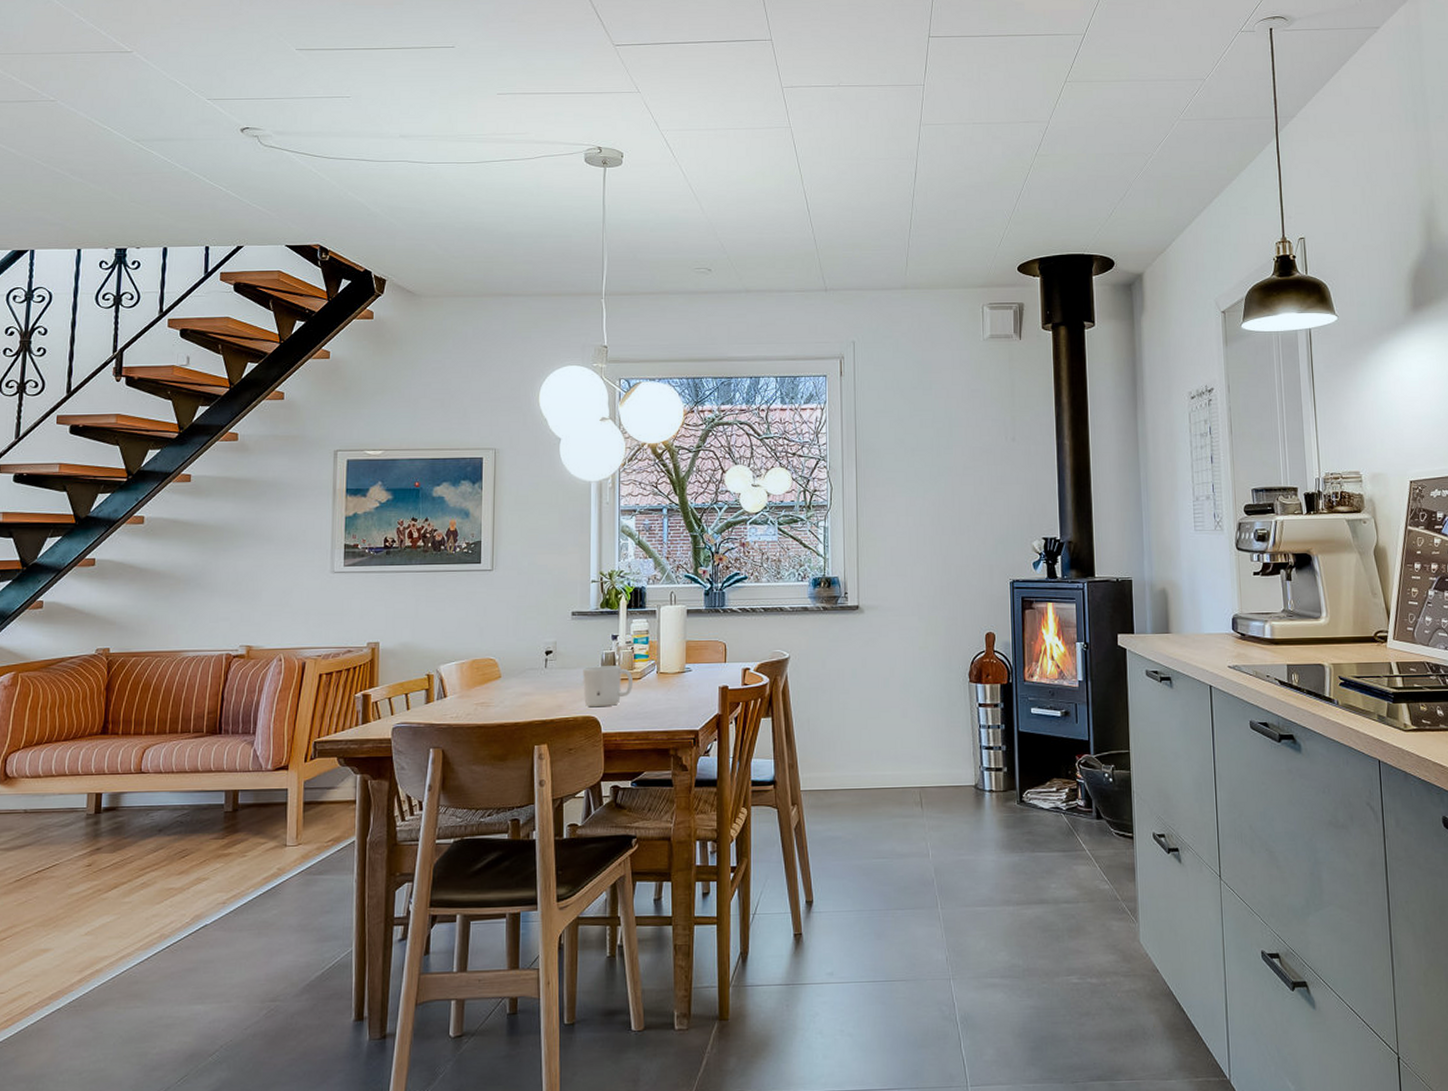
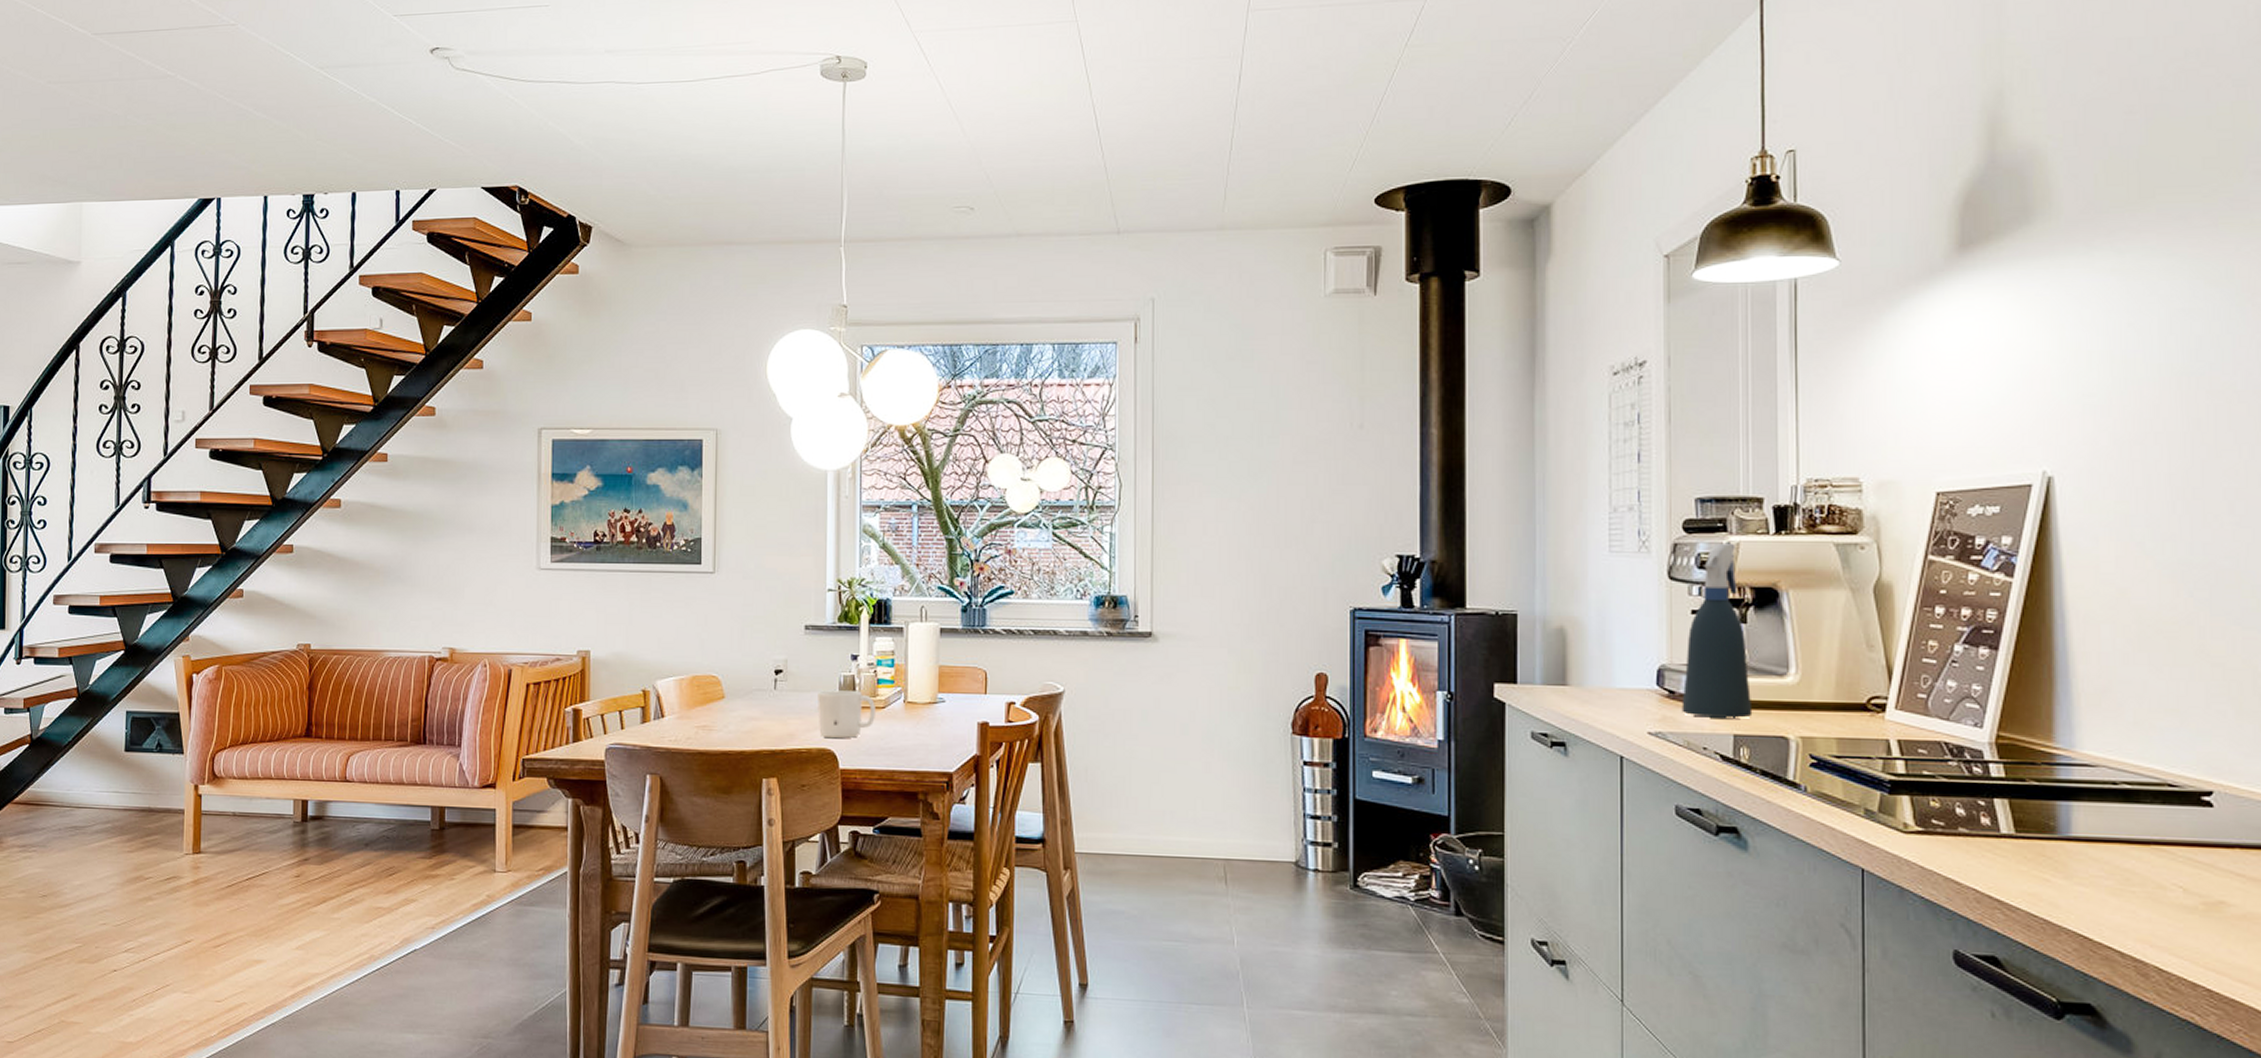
spray bottle: none [1250,521,1299,653] -> present [1681,542,1753,718]

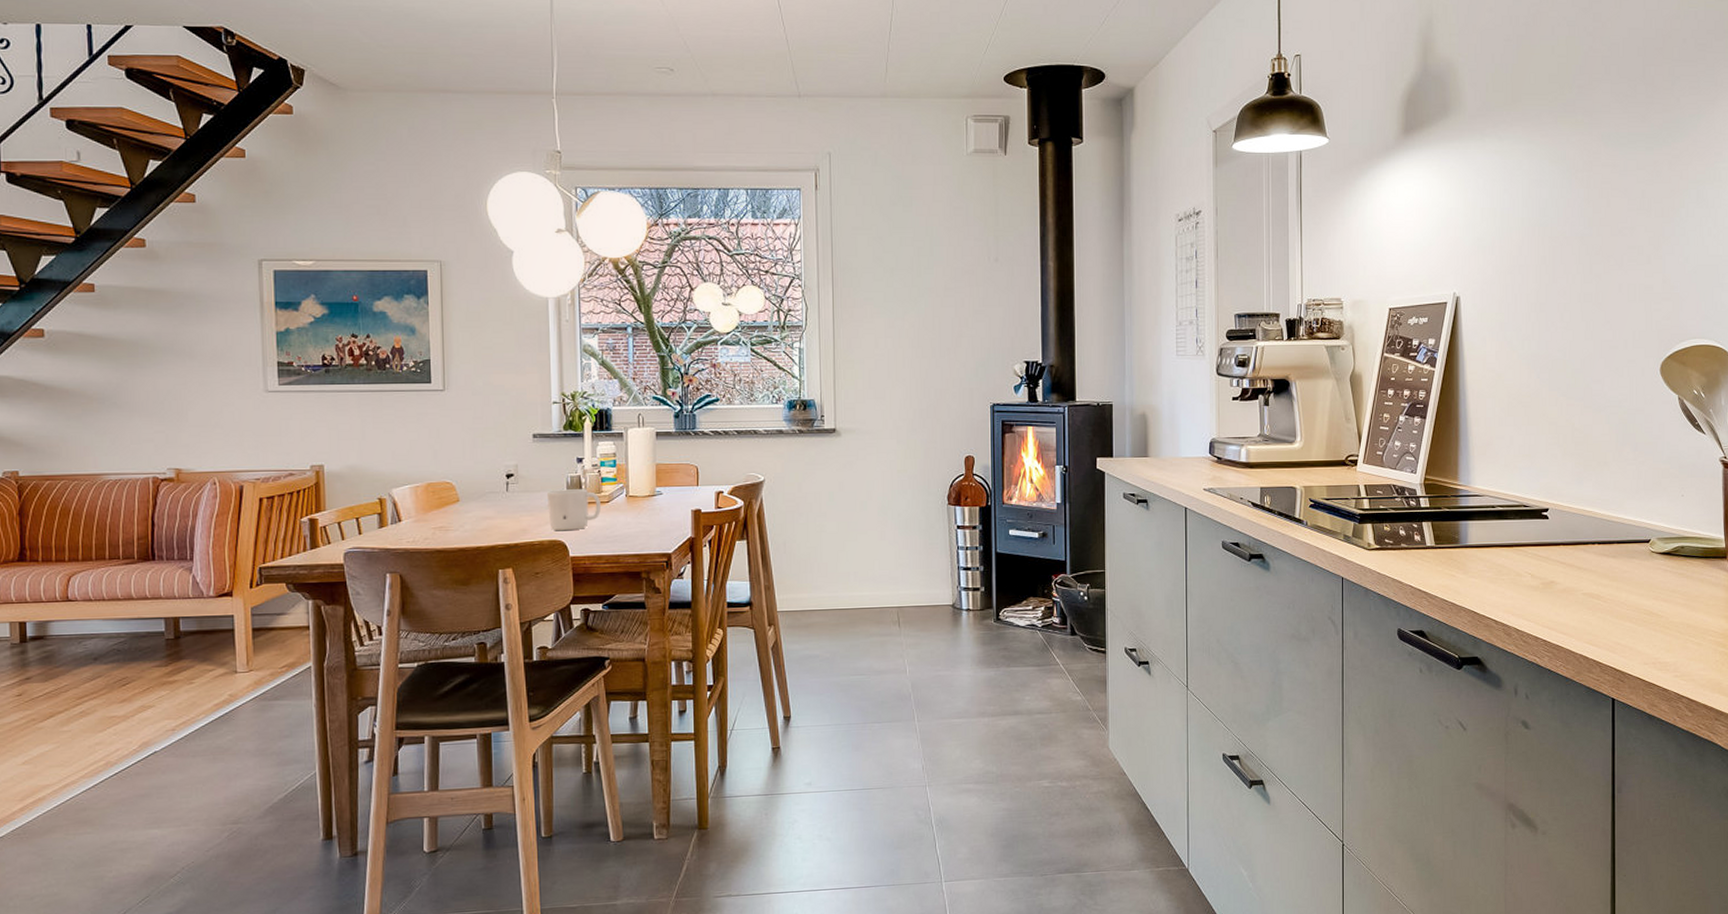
spray bottle: present [1681,542,1753,718] -> none [1226,346,1273,476]

